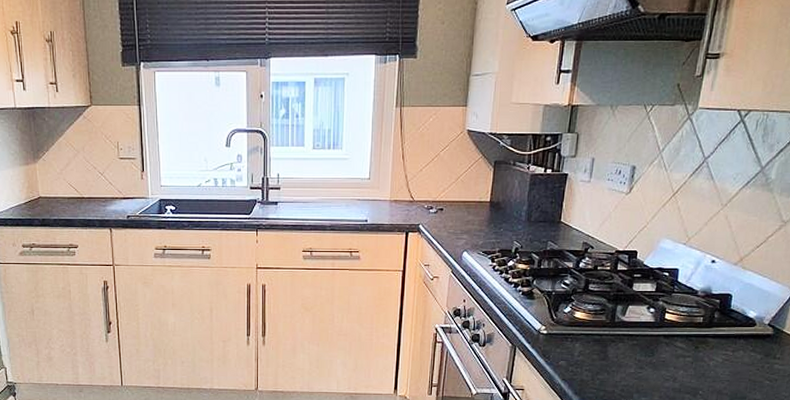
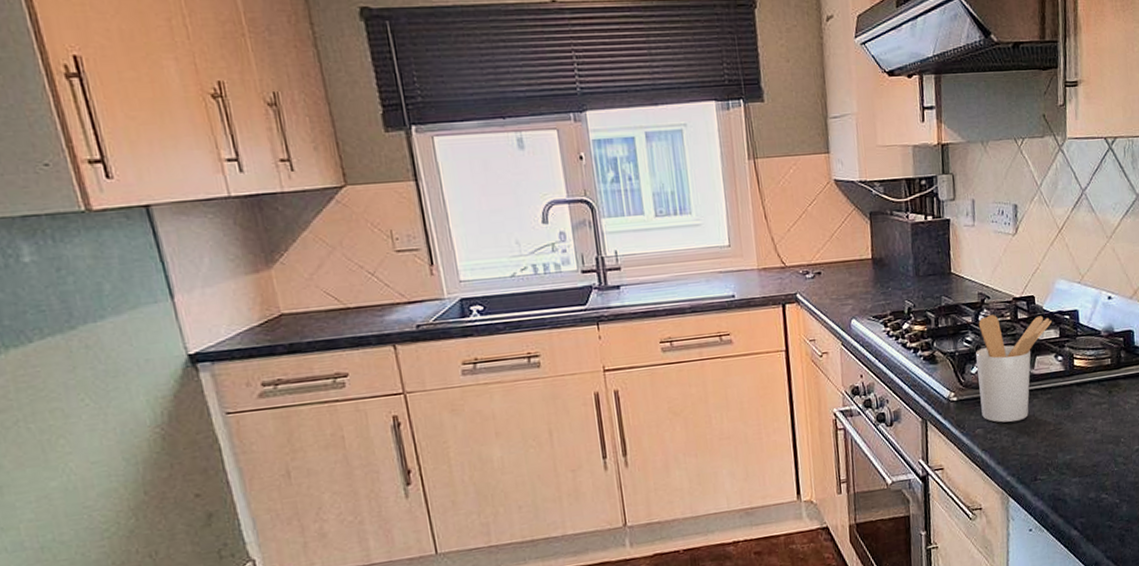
utensil holder: none [567,263,650,360] -> present [976,315,1052,423]

